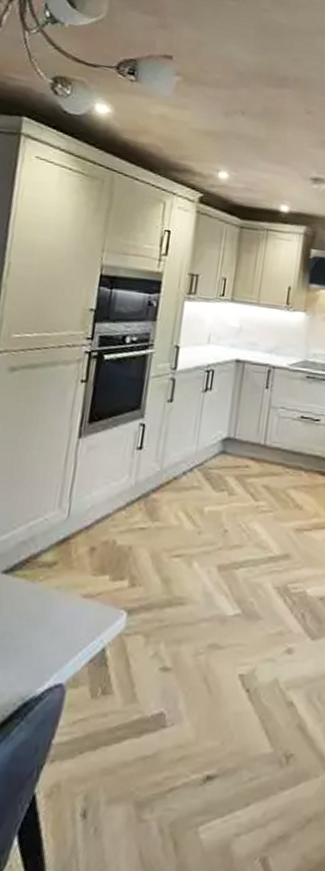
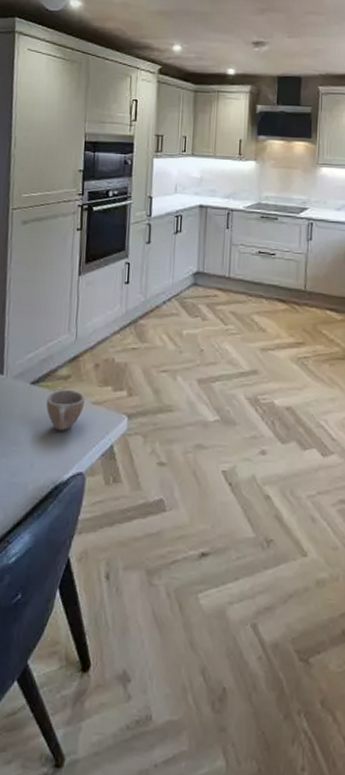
cup: none [20,579,73,632] -> present [46,389,84,431]

